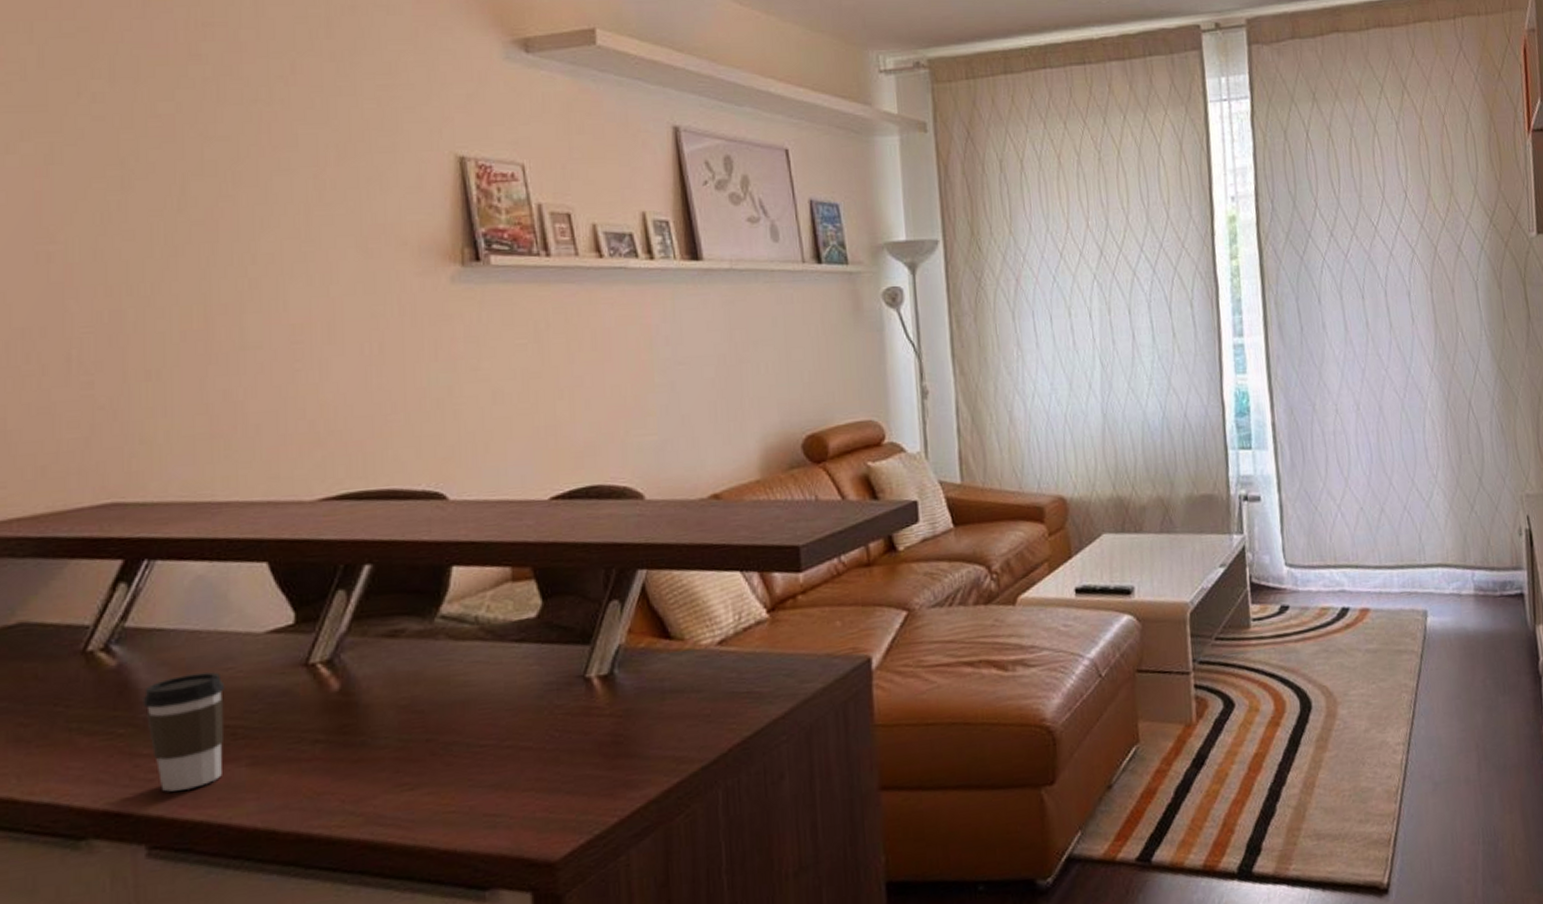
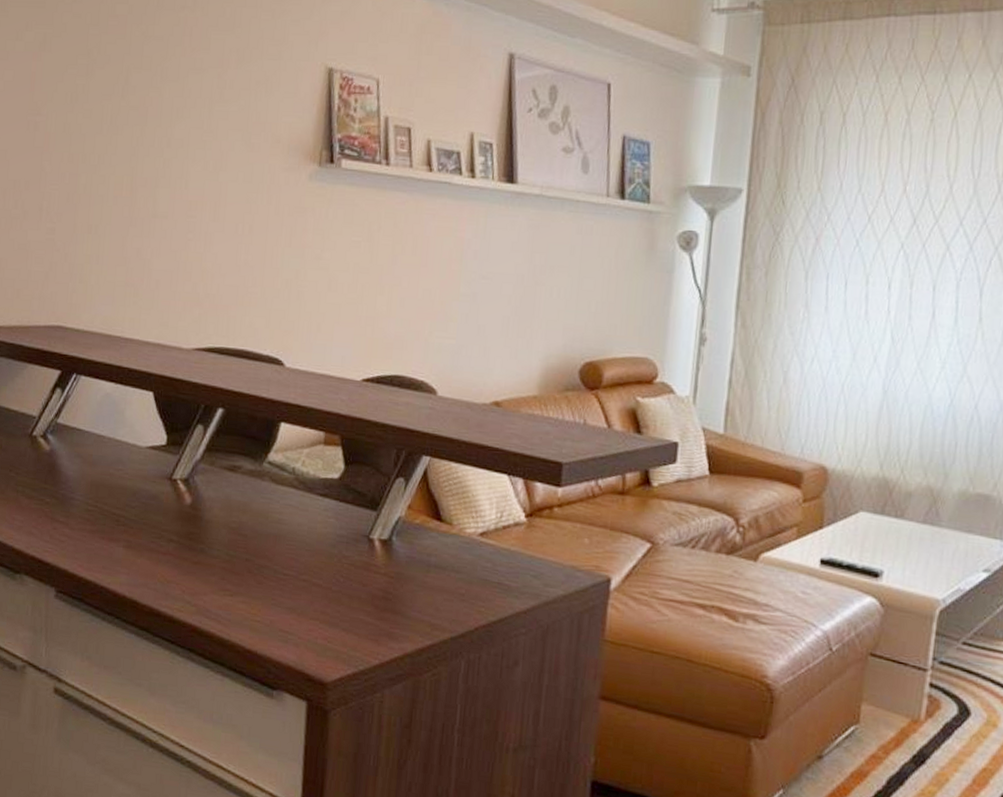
coffee cup: present [142,672,226,792] -> none [63,467,116,555]

